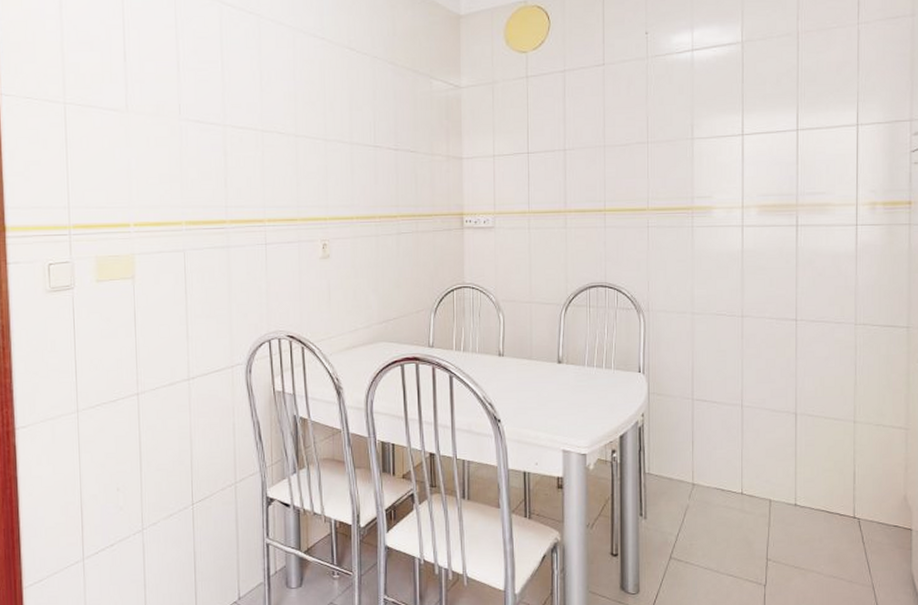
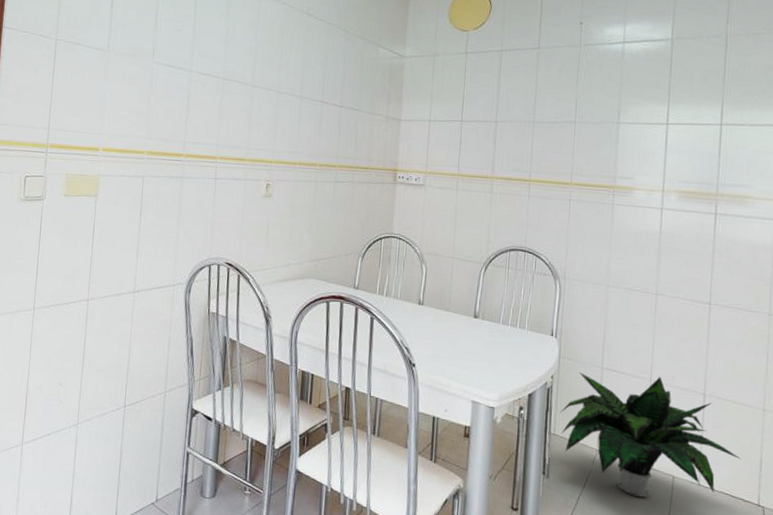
potted plant: none [654,401,835,525] -> present [560,372,741,497]

